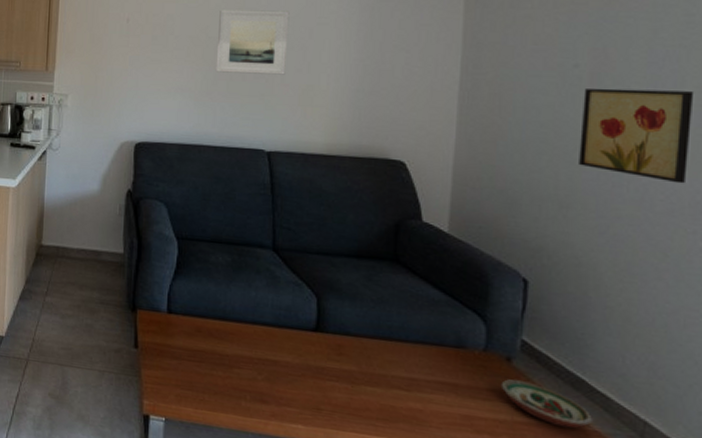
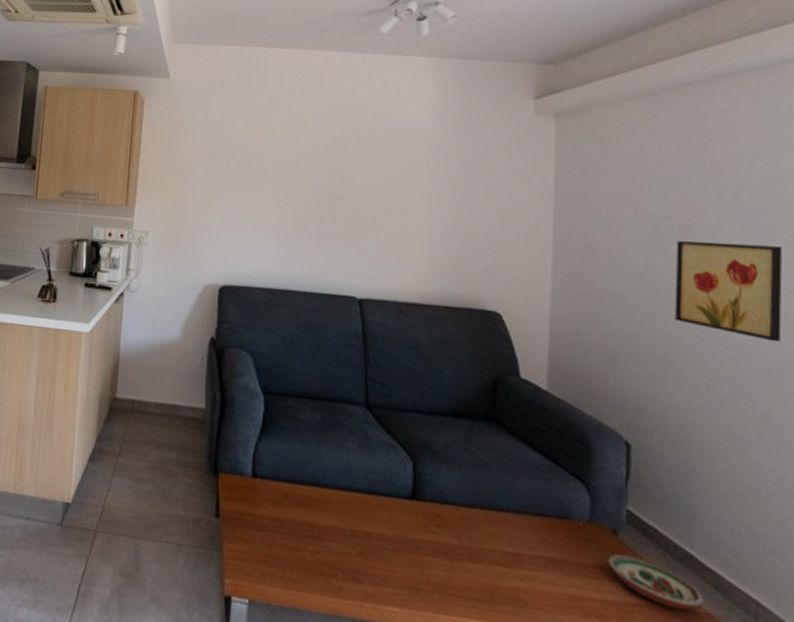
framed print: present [215,9,290,75] -> none [305,147,381,218]

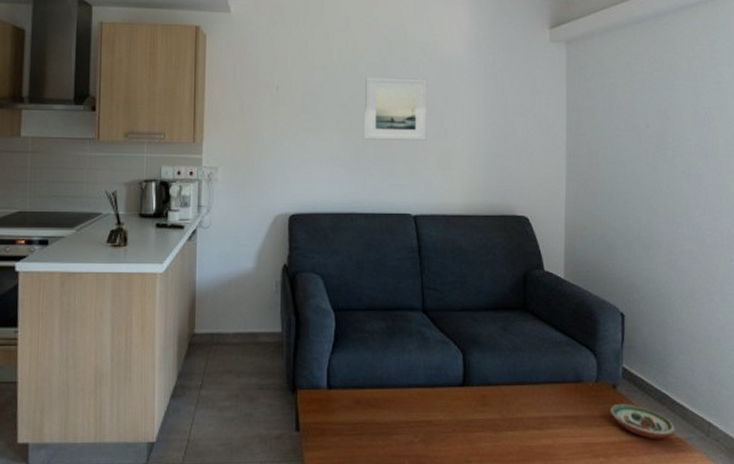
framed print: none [305,147,381,218] -> present [364,77,428,140]
wall art: present [675,240,783,343] -> none [653,144,725,221]

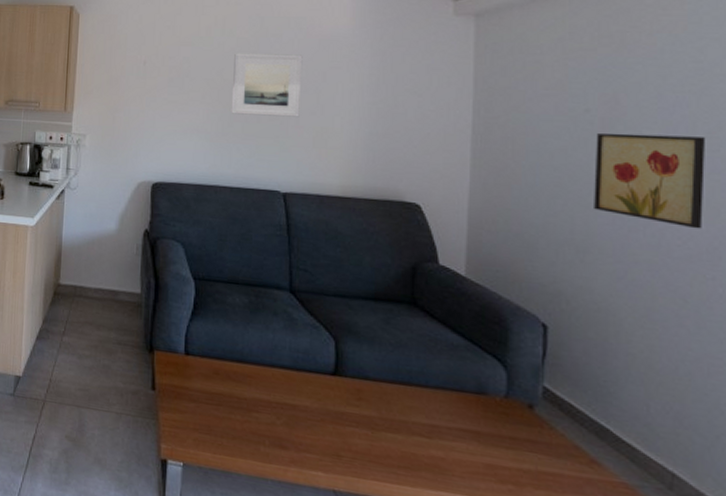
decorative bowl: present [610,404,675,439] -> none [523,427,619,480]
wall art: none [653,144,725,221] -> present [594,133,706,229]

